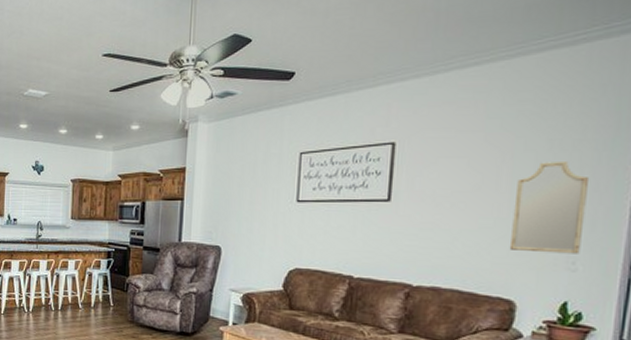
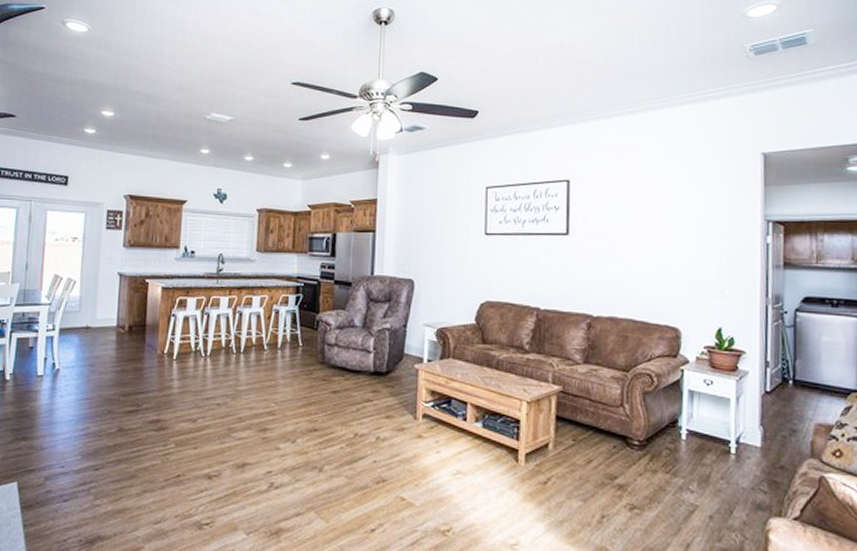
home mirror: present [509,160,590,254] -> none [671,200,728,284]

